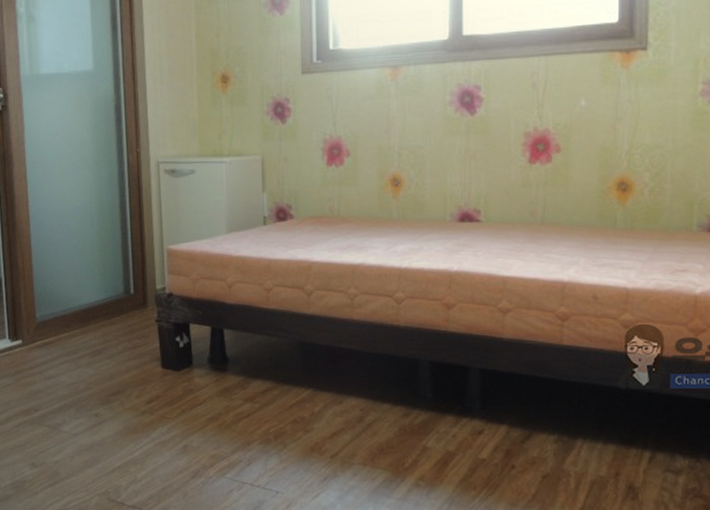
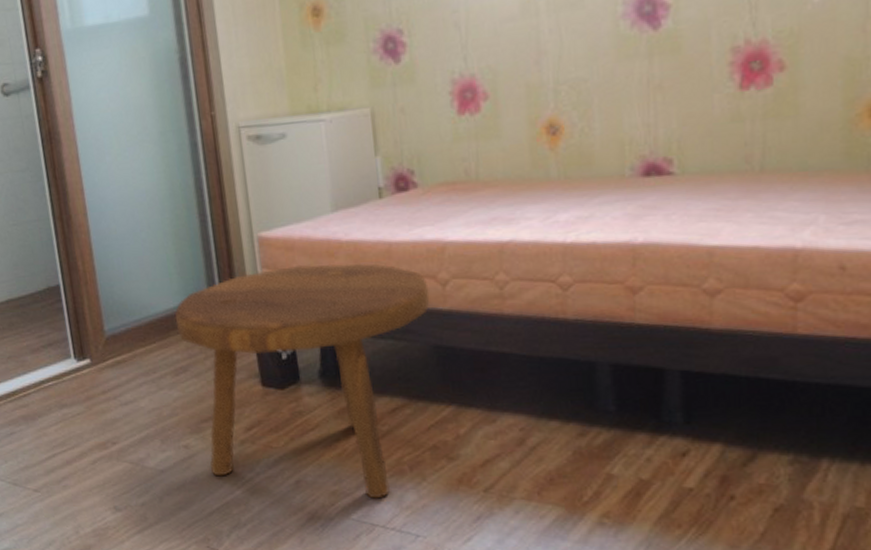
footstool: none [95,273,298,462] -> present [174,263,430,499]

